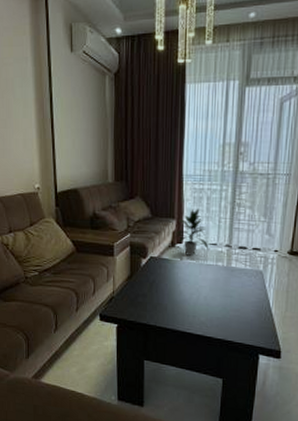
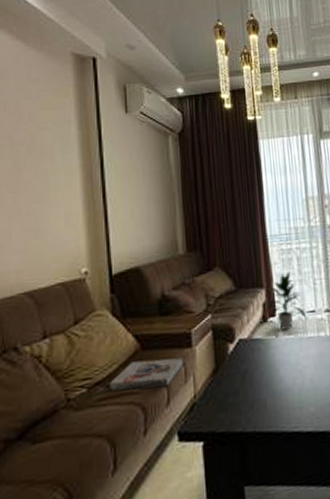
book: none [54,260,107,282] -> present [109,358,184,391]

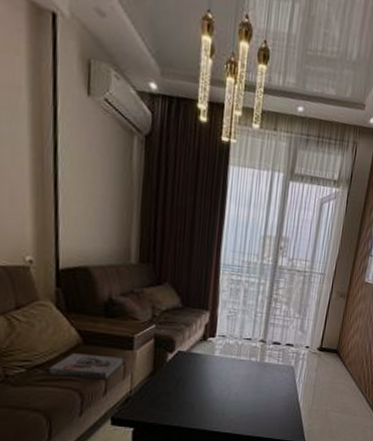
indoor plant: present [265,271,306,331] -> none [207,300,243,352]

